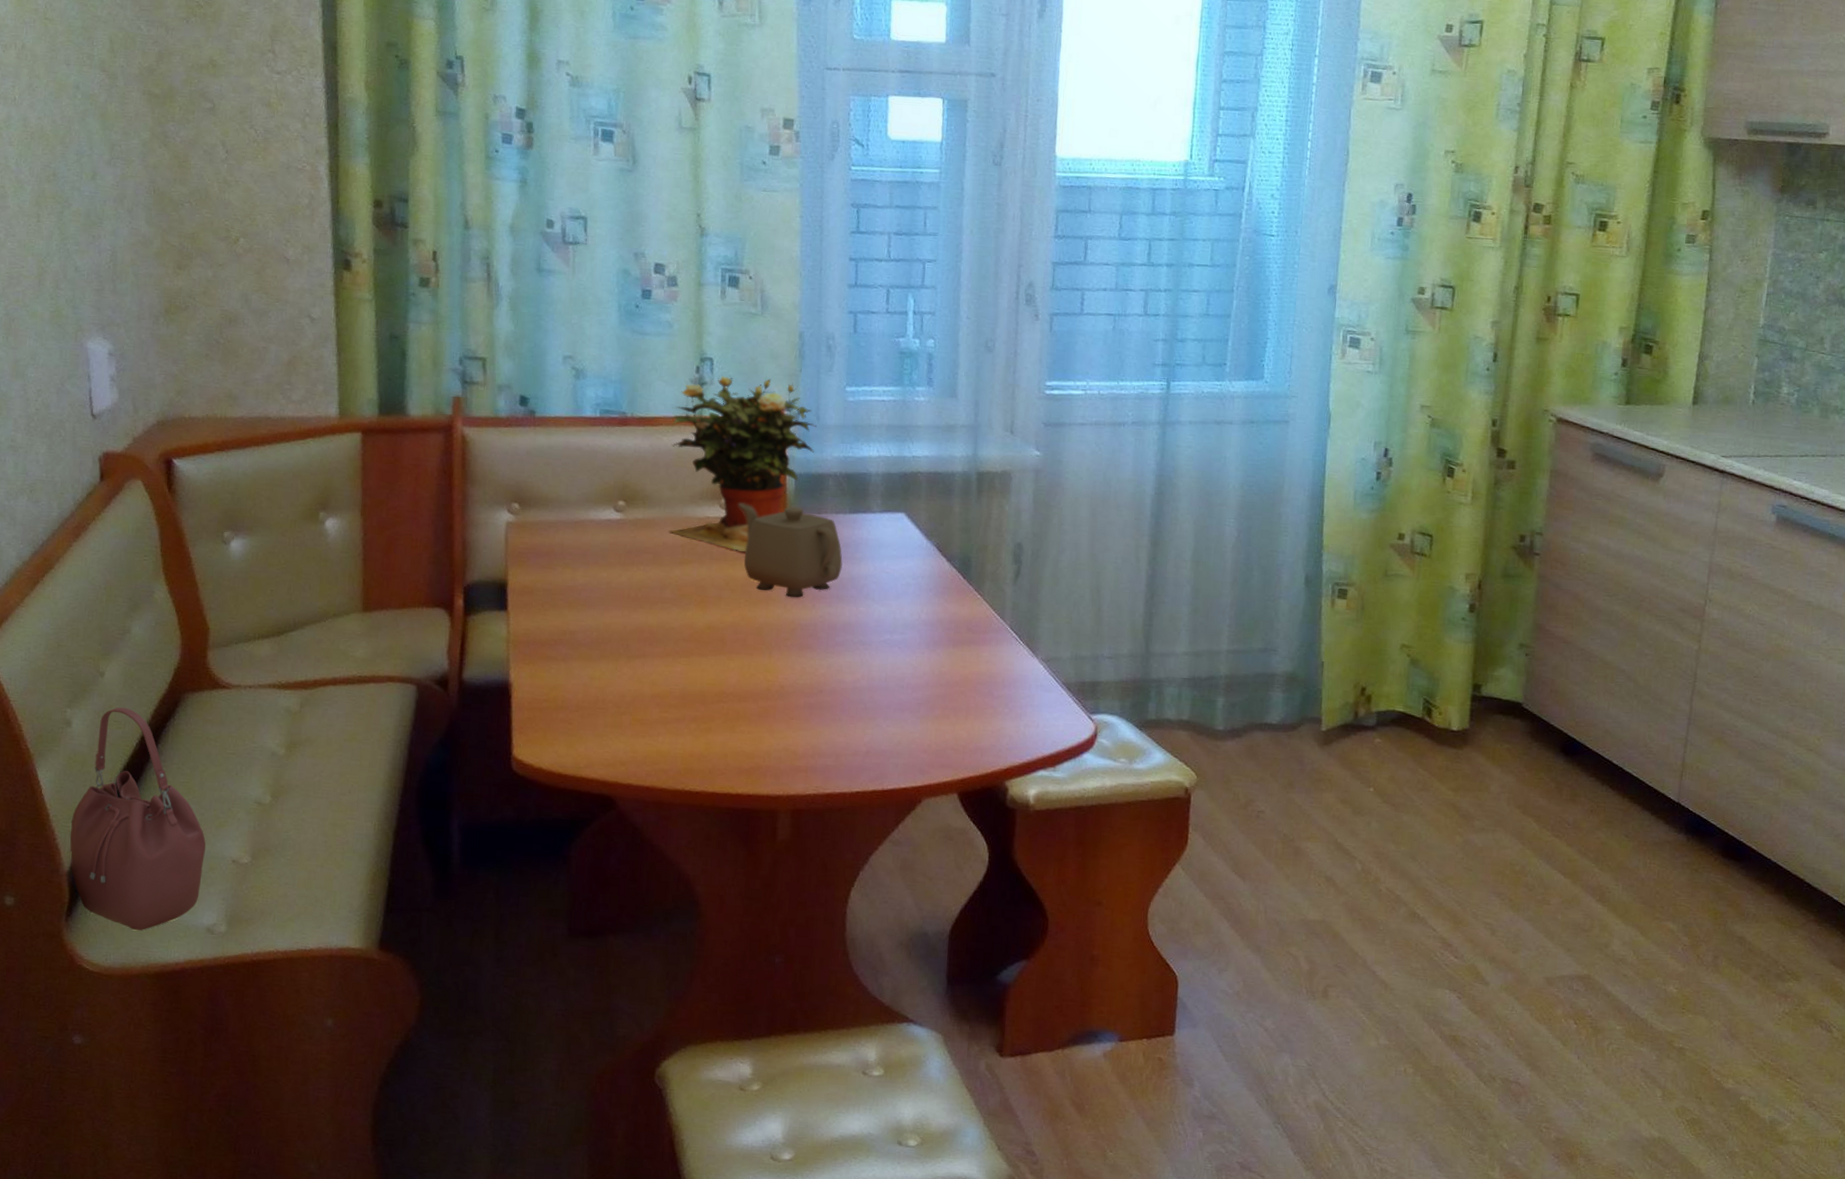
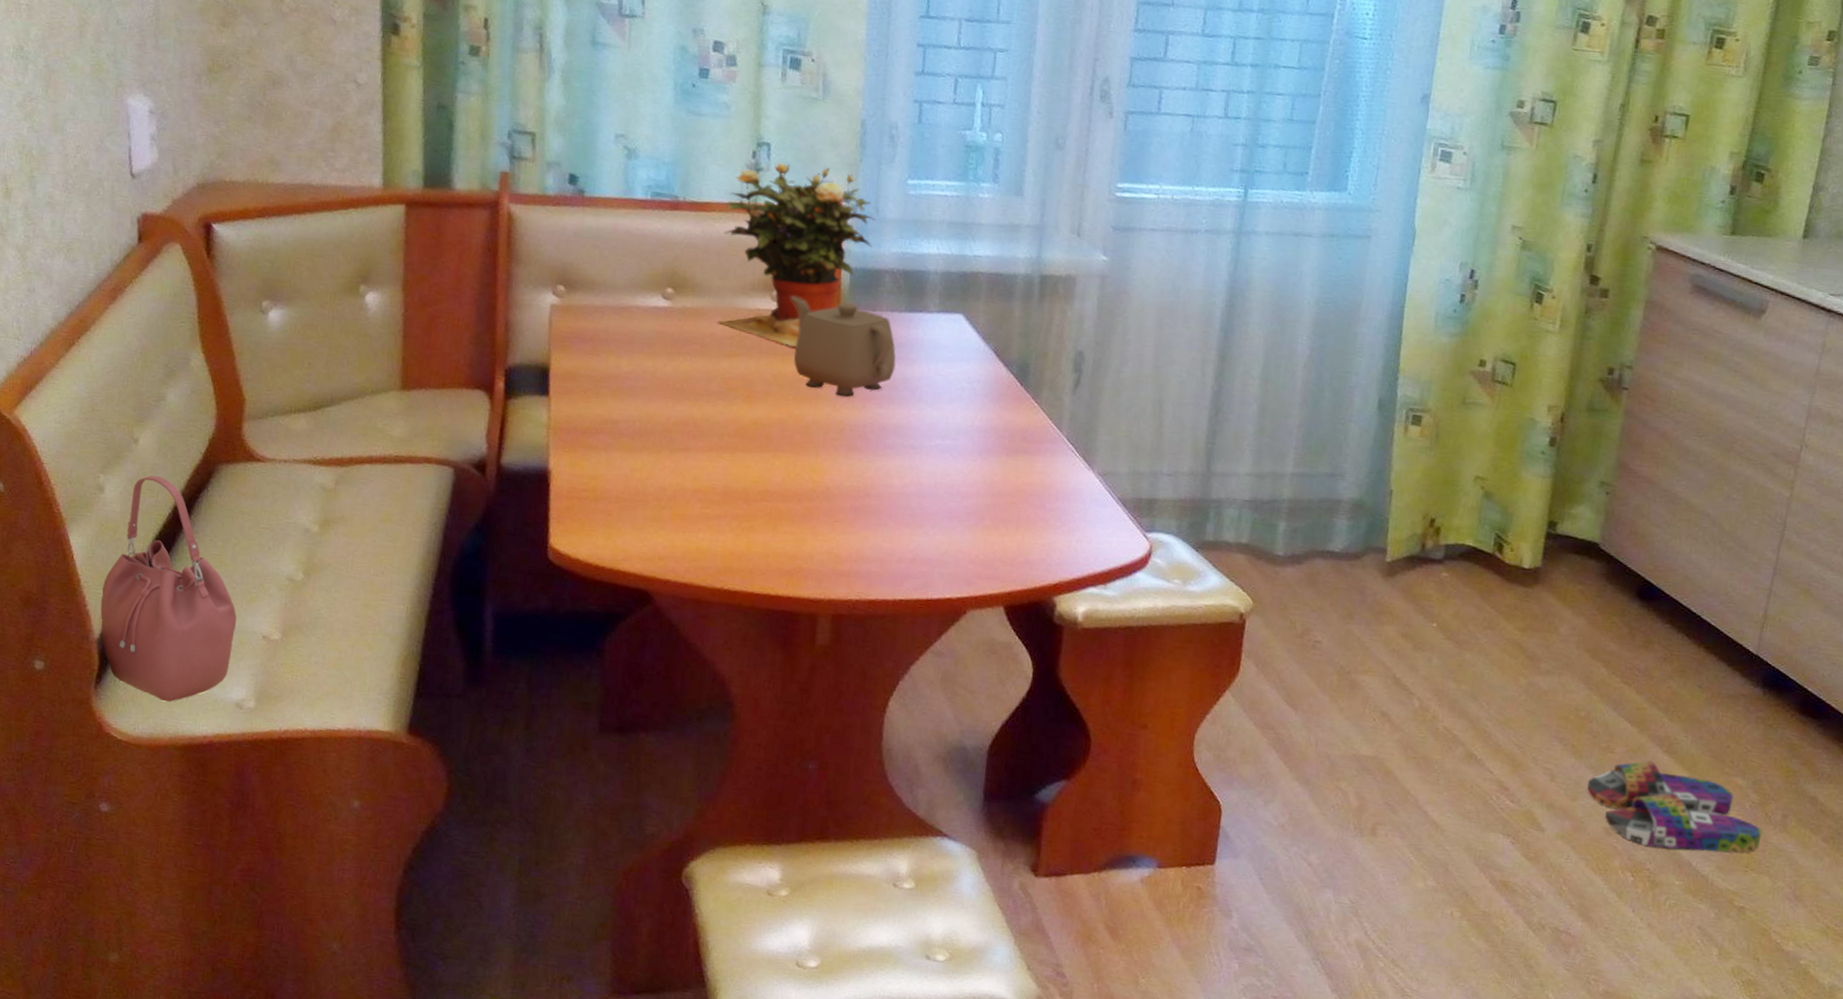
slippers: none [1527,910,1695,996] -> present [1587,761,1762,853]

